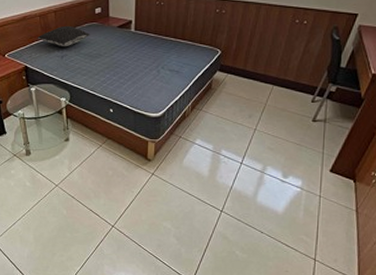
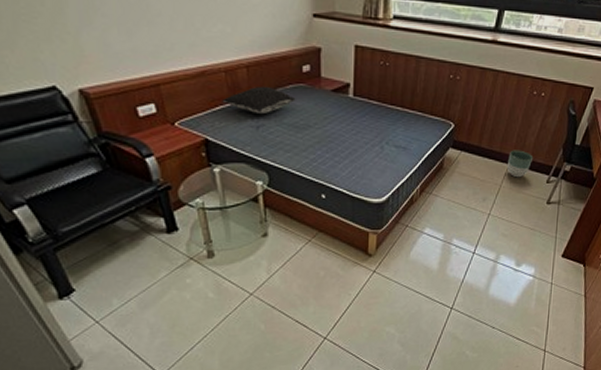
planter: none [271,72,298,97] -> present [506,150,534,178]

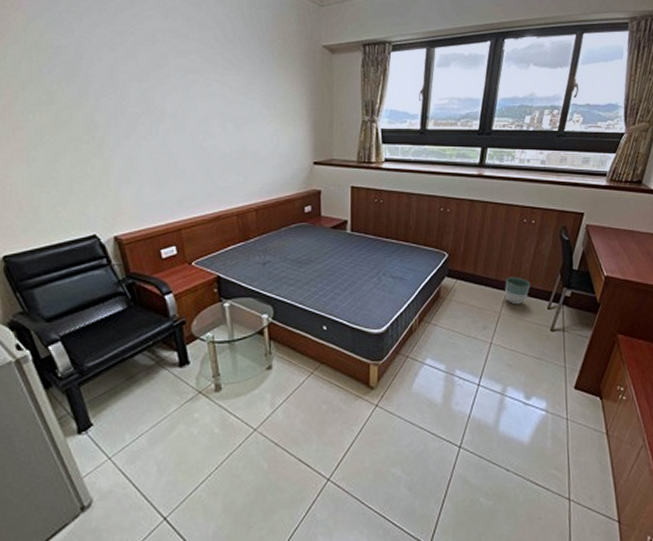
pillow: present [222,86,296,115] -> none [233,226,299,252]

